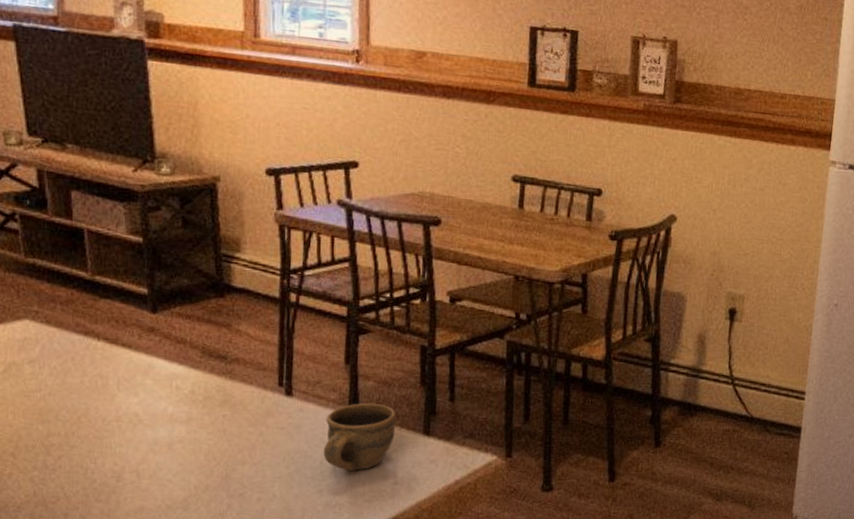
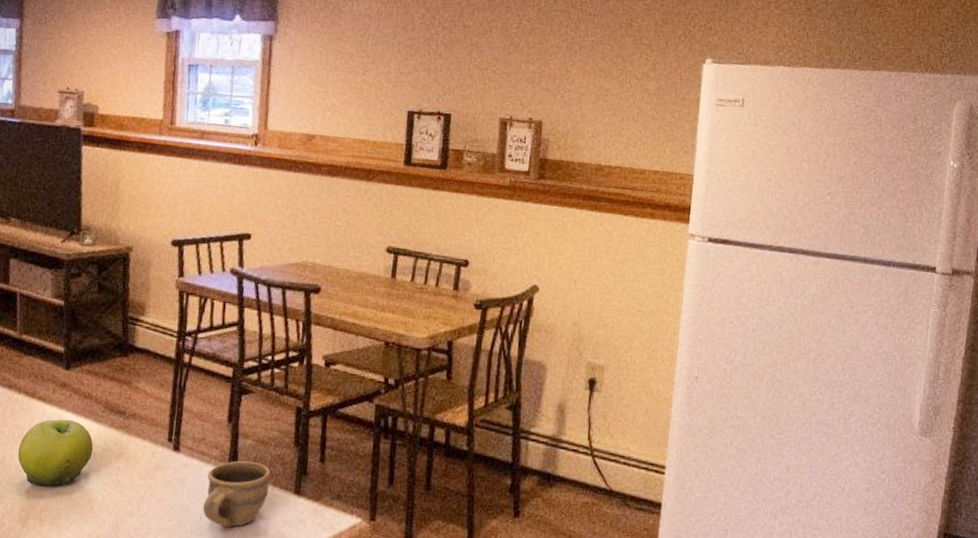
fruit: none [104,366,193,438] -> present [18,419,94,486]

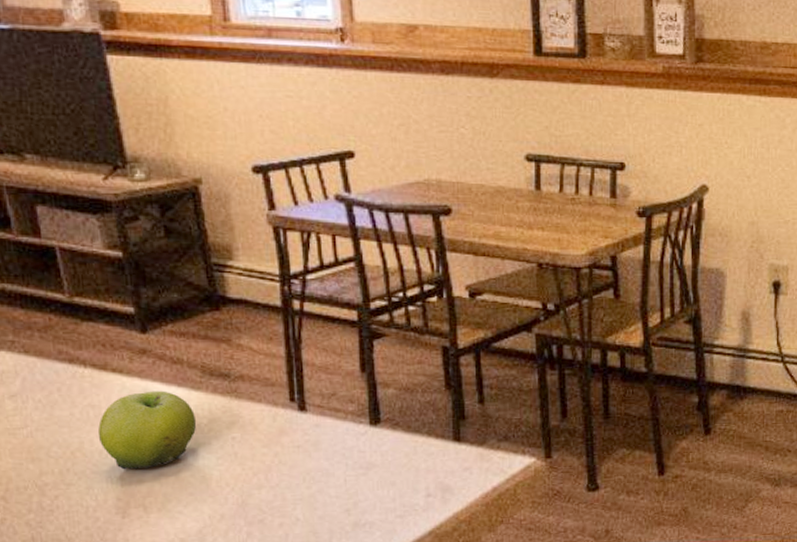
cup: present [202,460,271,528] -> none [346,412,423,487]

